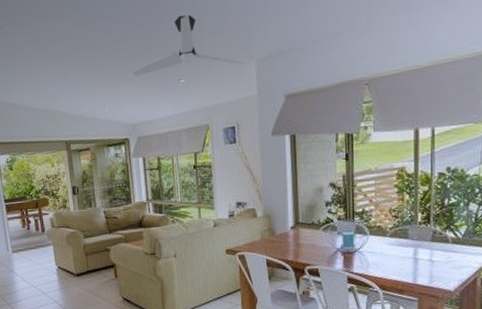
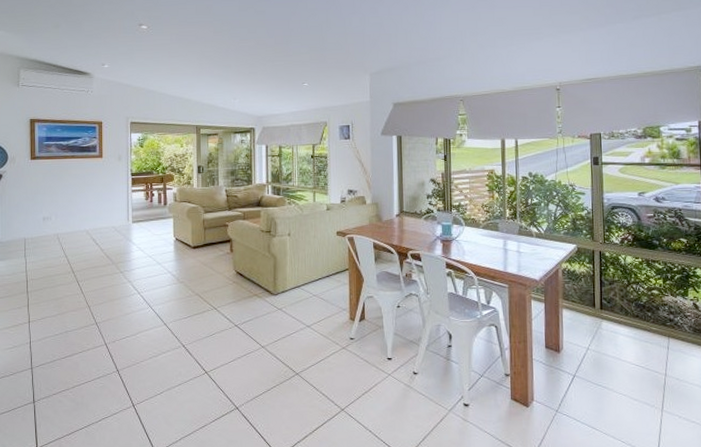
ceiling fan: present [132,15,245,77] -> none [262,32,360,78]

